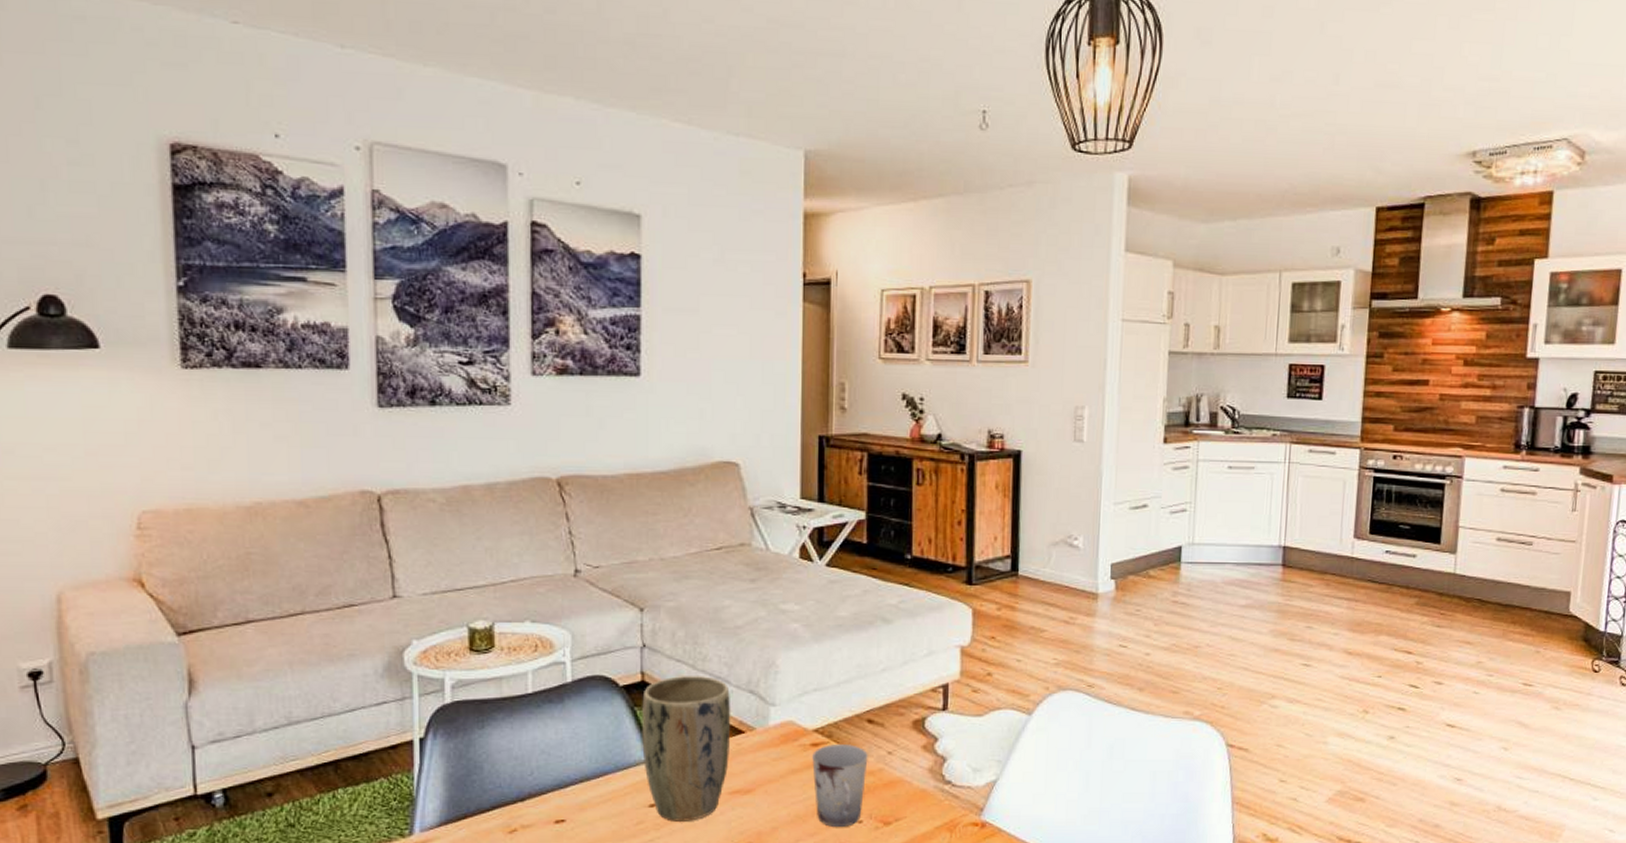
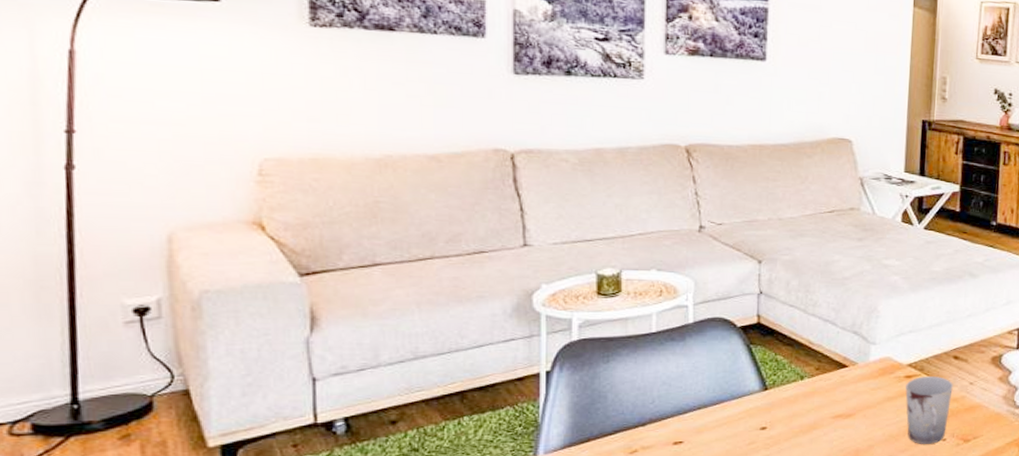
plant pot: present [642,676,730,821] -> none [756,319,836,442]

